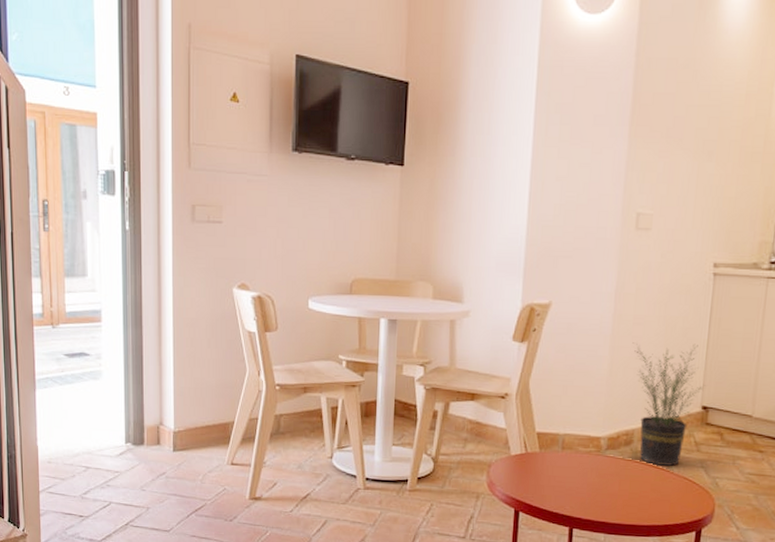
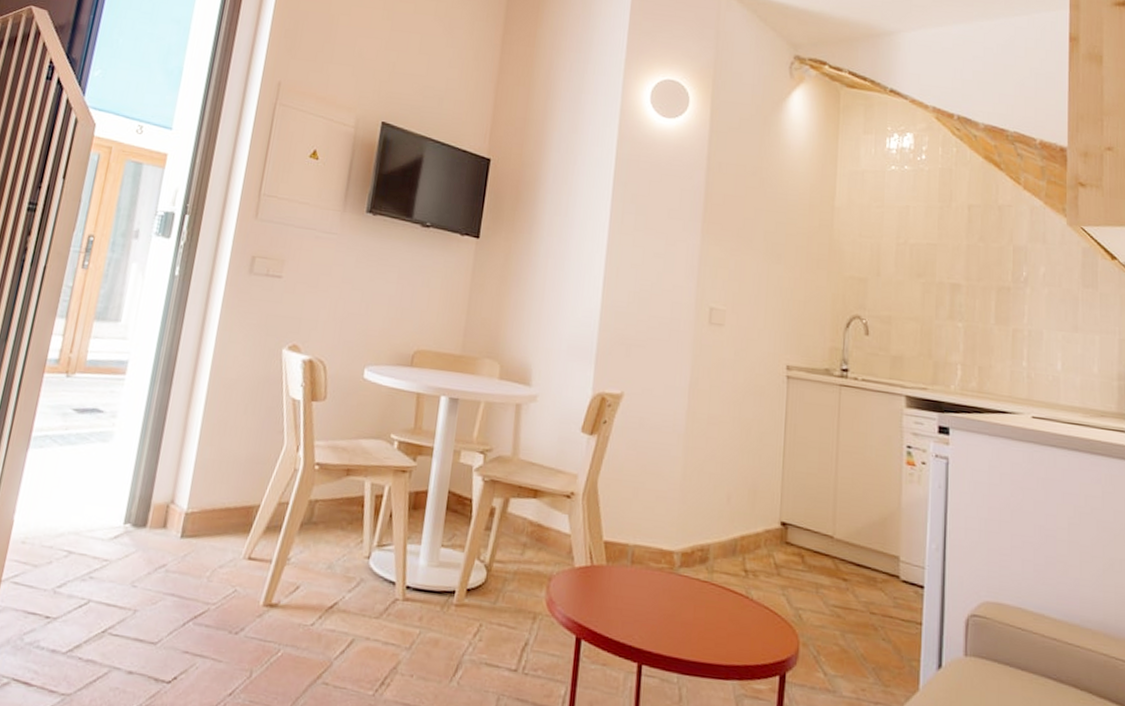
potted plant: present [632,342,705,466] -> none [707,444,783,592]

